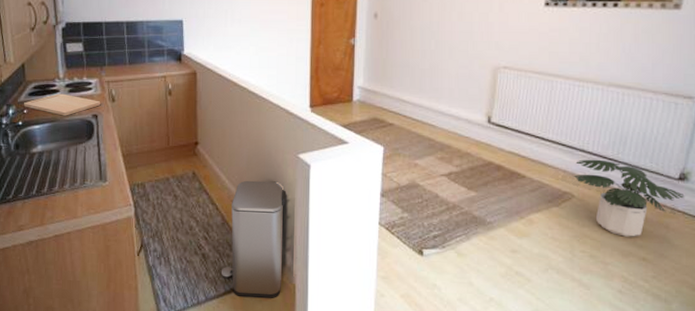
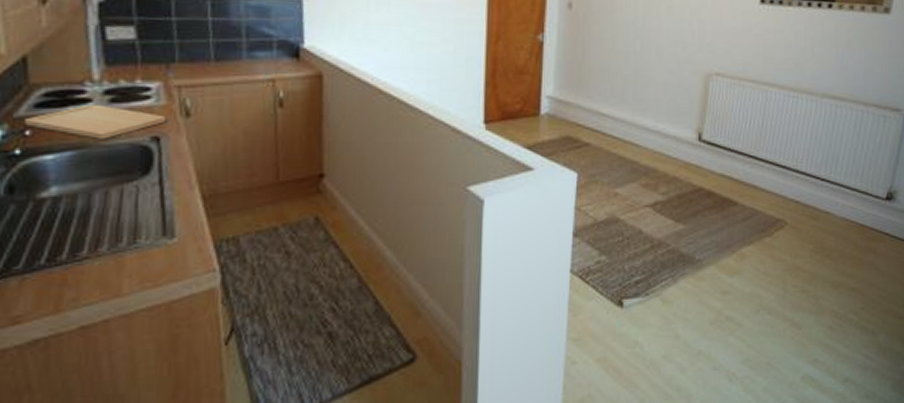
pedal bin: present [220,180,286,298] -> none [355,224,450,388]
potted plant: present [573,159,685,237] -> none [786,180,891,266]

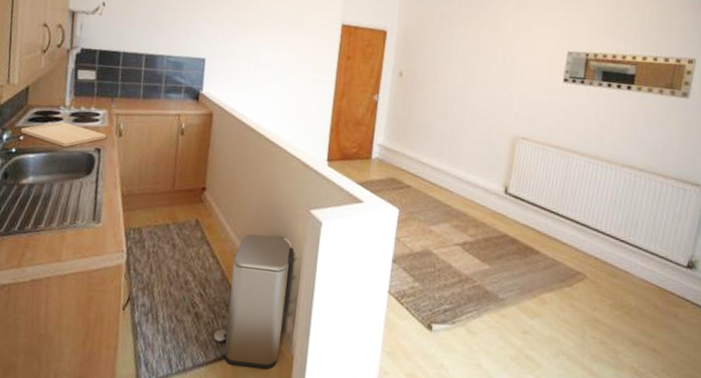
pedal bin: none [355,224,450,388] -> present [213,233,293,370]

